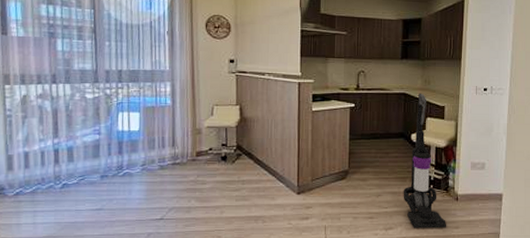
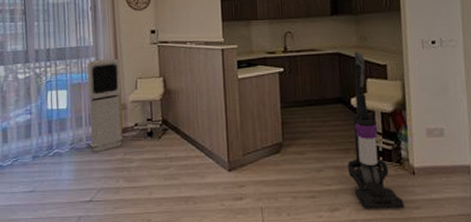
air purifier: none [161,84,197,173] -> present [87,58,123,152]

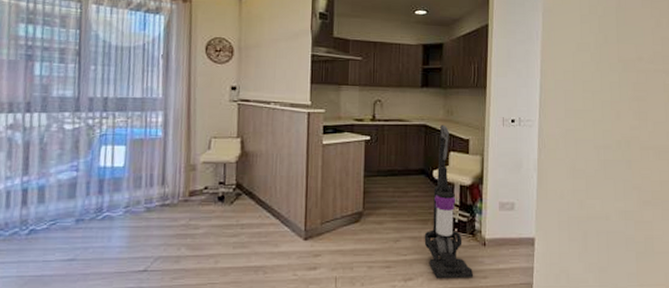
air purifier: present [87,58,123,152] -> none [149,113,193,216]

